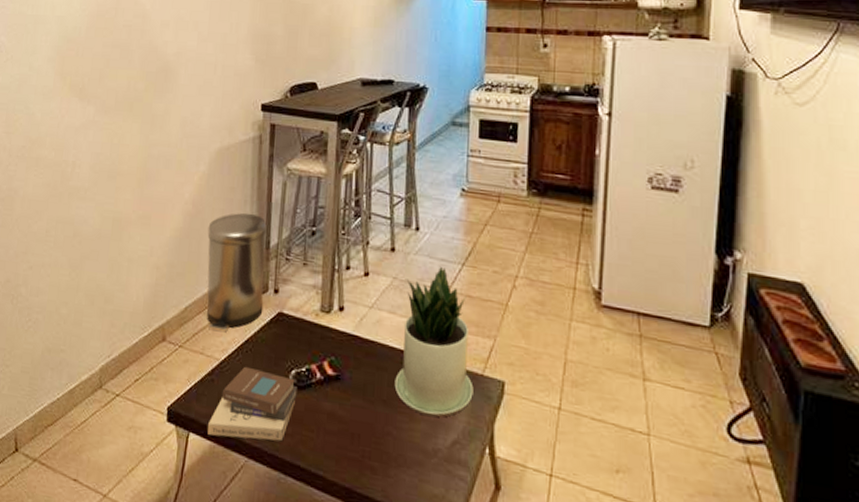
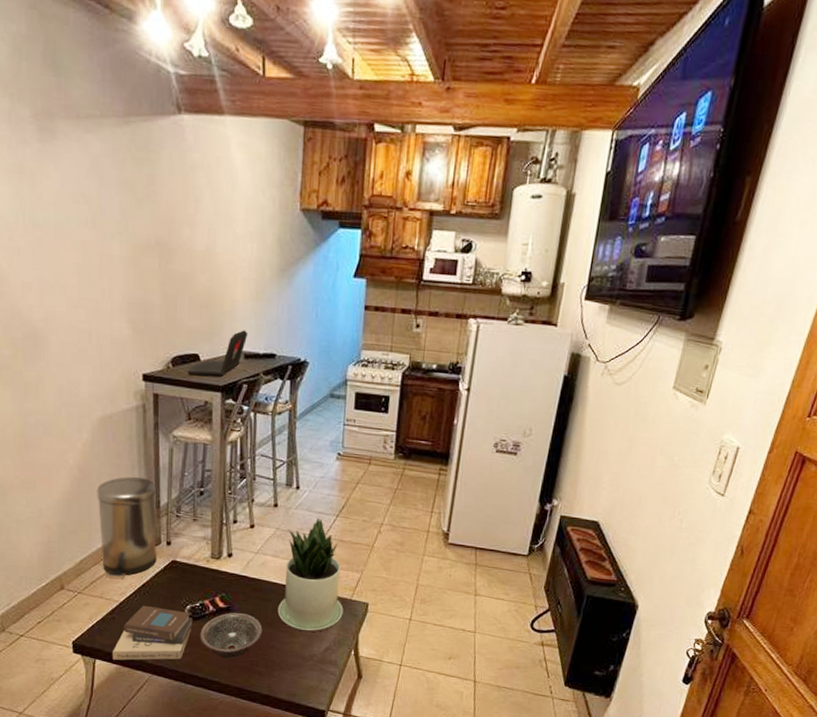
laptop: none [304,57,366,105] -> present [187,330,248,377]
decorative bowl: none [304,382,377,447] -> present [199,612,263,659]

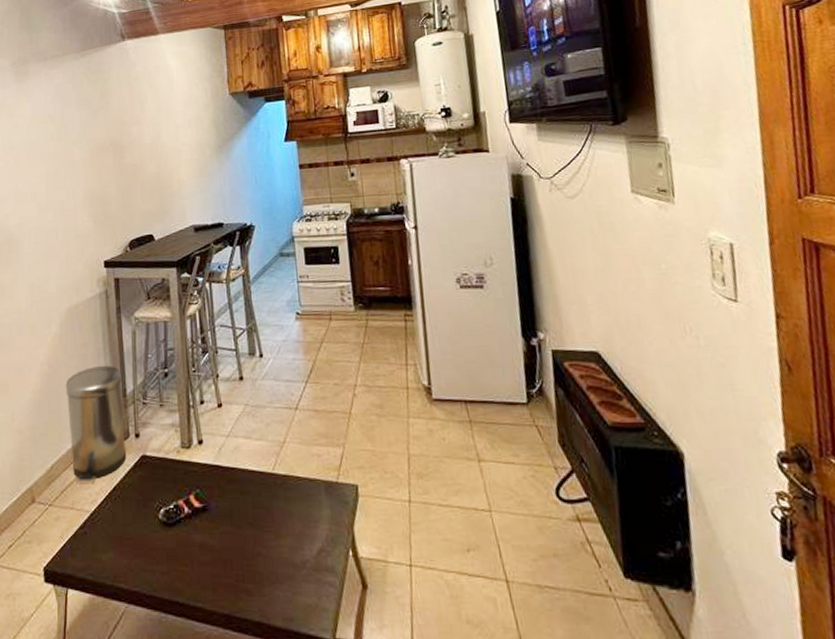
books: present [112,605,193,661] -> none [84,513,168,588]
laptop: present [187,330,248,377] -> none [143,205,196,255]
decorative bowl: present [199,612,263,659] -> none [176,512,245,575]
planter: present [277,518,343,633] -> none [256,388,331,531]

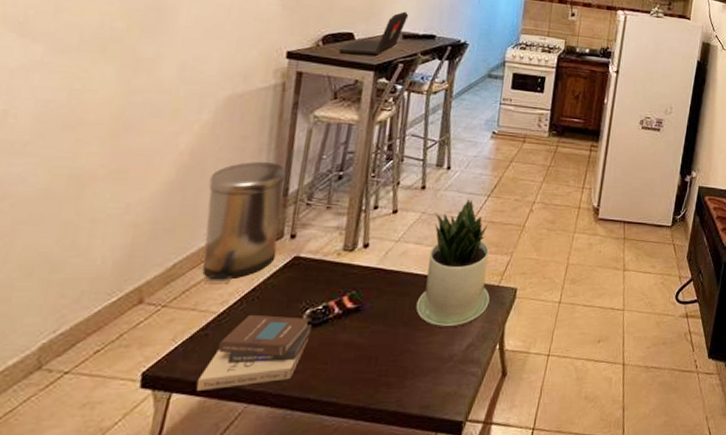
books: none [84,513,168,588] -> present [196,314,312,391]
laptop: none [143,205,196,255] -> present [338,11,409,56]
planter: none [256,388,331,531] -> present [416,200,490,328]

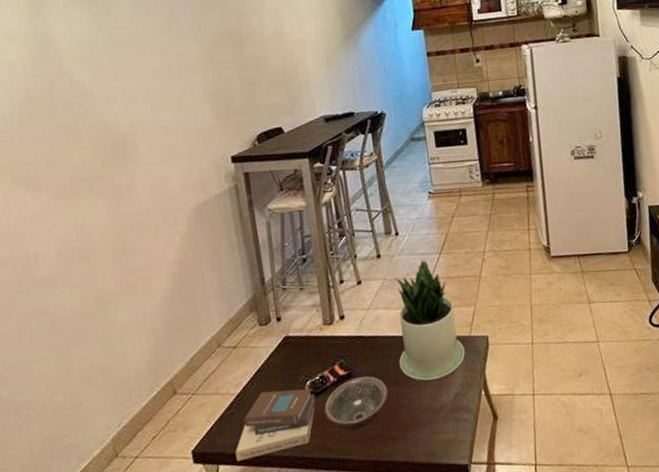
pedal bin: present [202,161,286,283] -> none [199,257,269,370]
decorative bowl: none [318,312,397,372] -> present [324,376,389,432]
laptop: present [338,11,409,56] -> none [272,96,326,148]

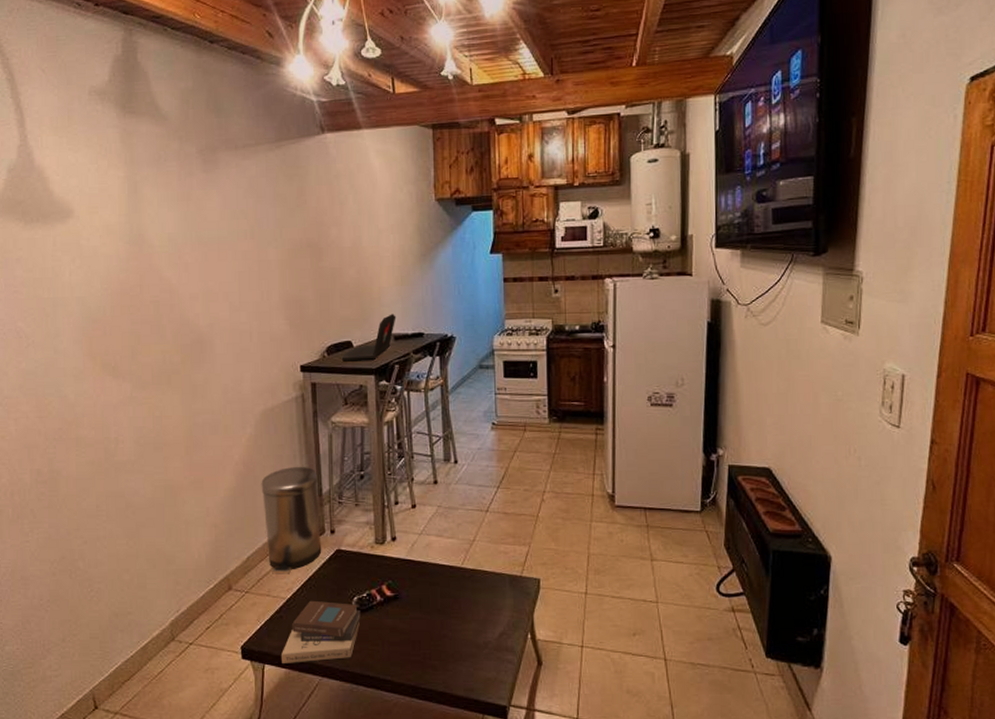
pedal bin: none [199,257,269,370] -> present [261,466,322,573]
laptop: none [272,96,326,148] -> present [341,314,396,362]
decorative bowl: present [324,376,389,432] -> none [369,600,433,653]
planter: present [394,260,465,382] -> none [446,492,514,617]

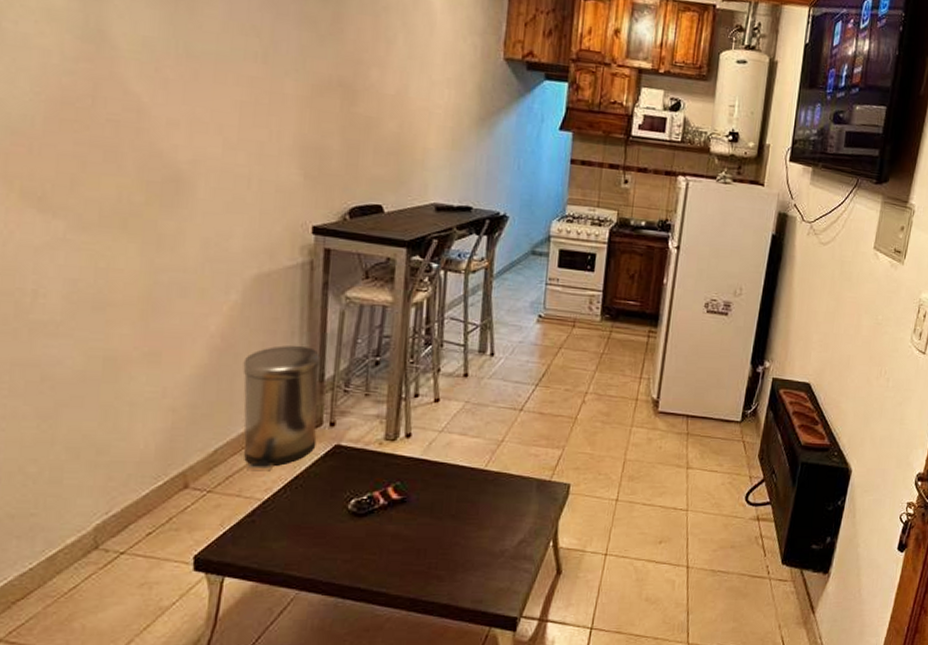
books: present [280,600,361,663] -> none [247,502,358,576]
laptop: present [341,314,396,362] -> none [367,180,441,230]

